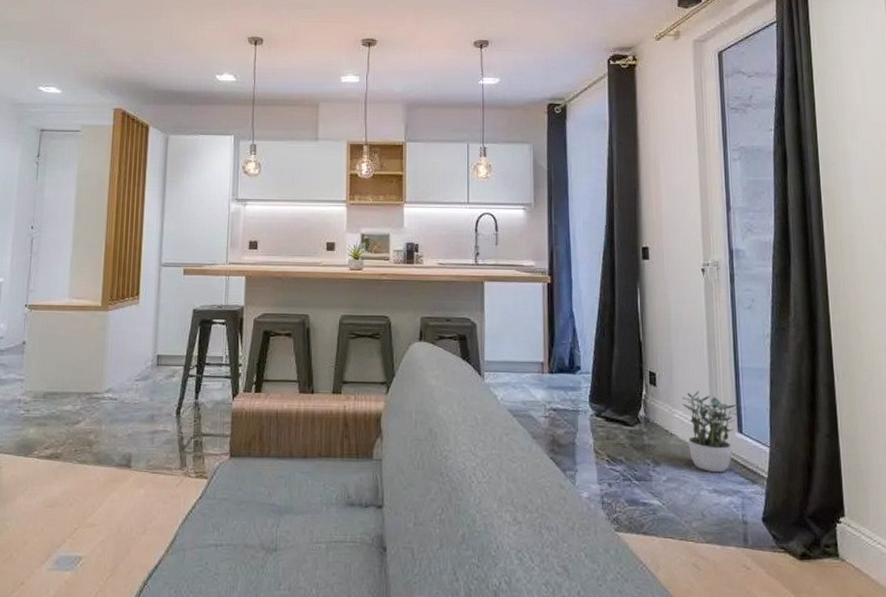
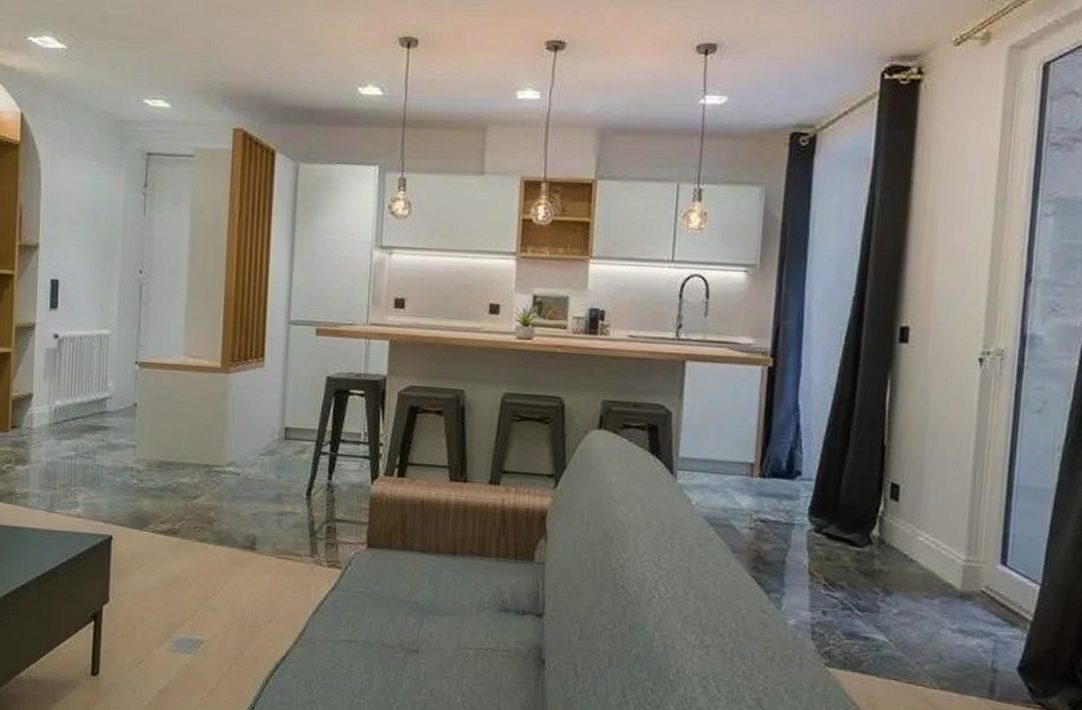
potted plant: present [682,391,738,472] -> none [930,510,1005,610]

